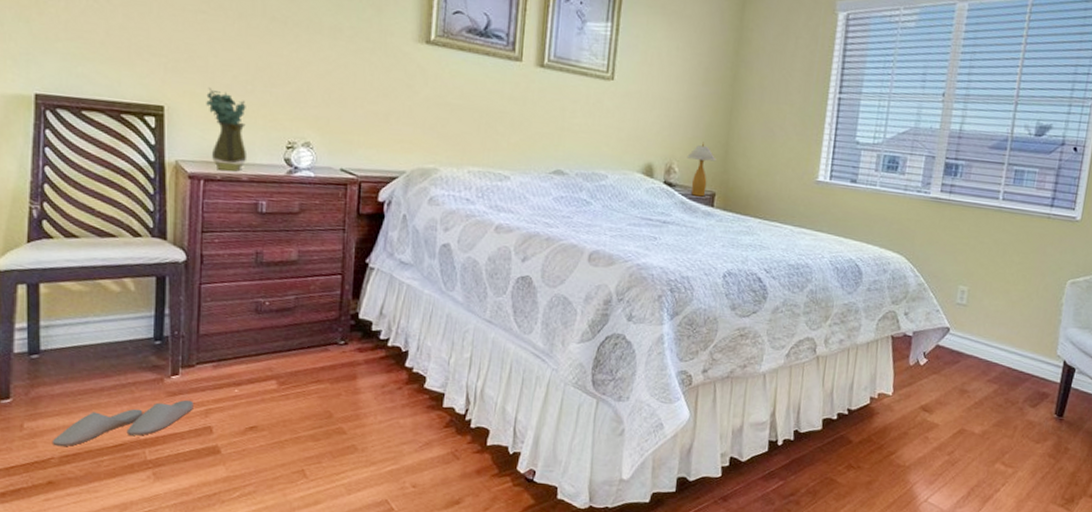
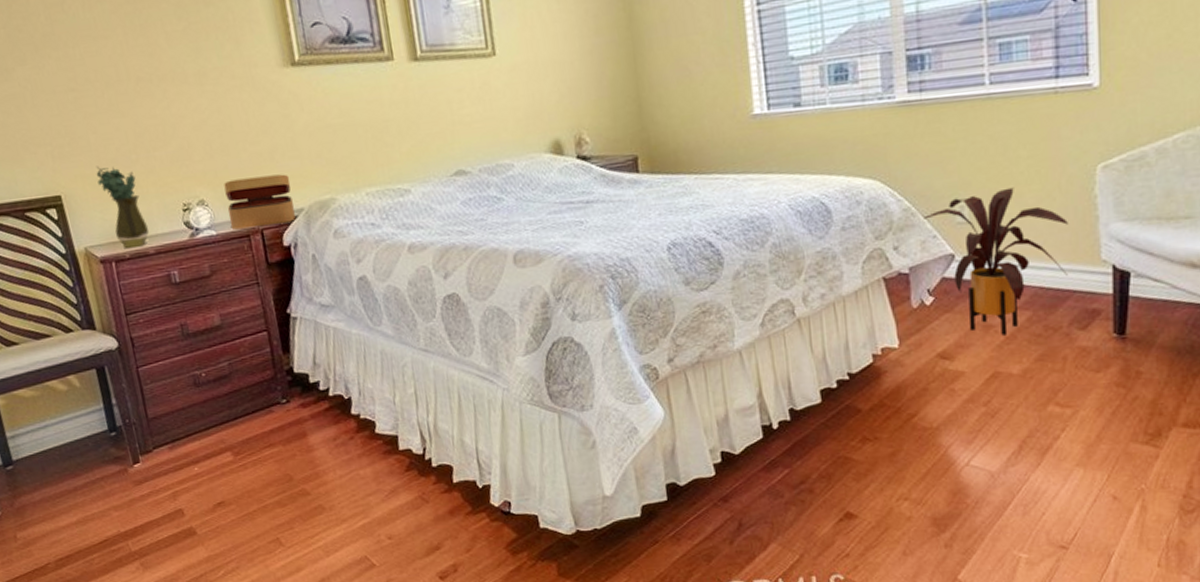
slippers: present [52,399,194,447] -> none [44,485,161,552]
jewelry box: none [330,130,399,181] -> present [224,174,296,230]
table lamp: present [687,142,716,197] -> none [596,101,630,165]
house plant: none [931,283,1038,401] -> present [922,187,1068,336]

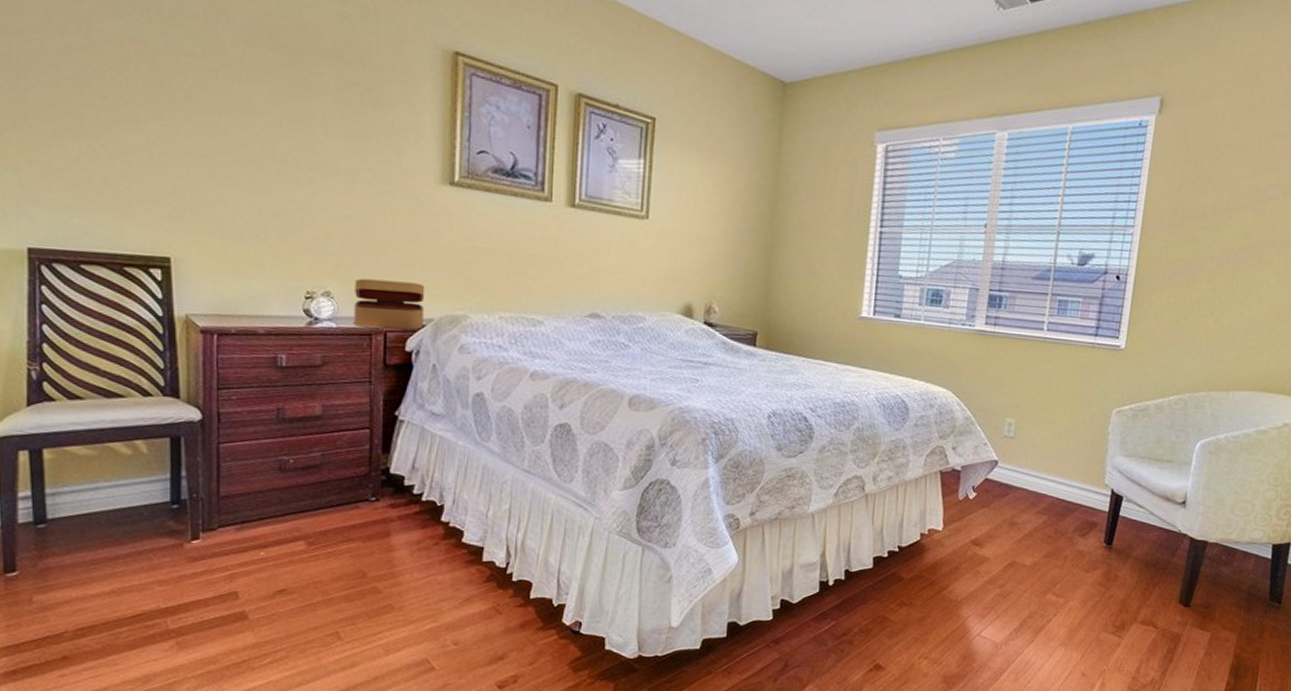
vase: present [96,166,150,249] -> none [216,236,264,325]
house plant: present [922,187,1068,336] -> none [978,415,1085,533]

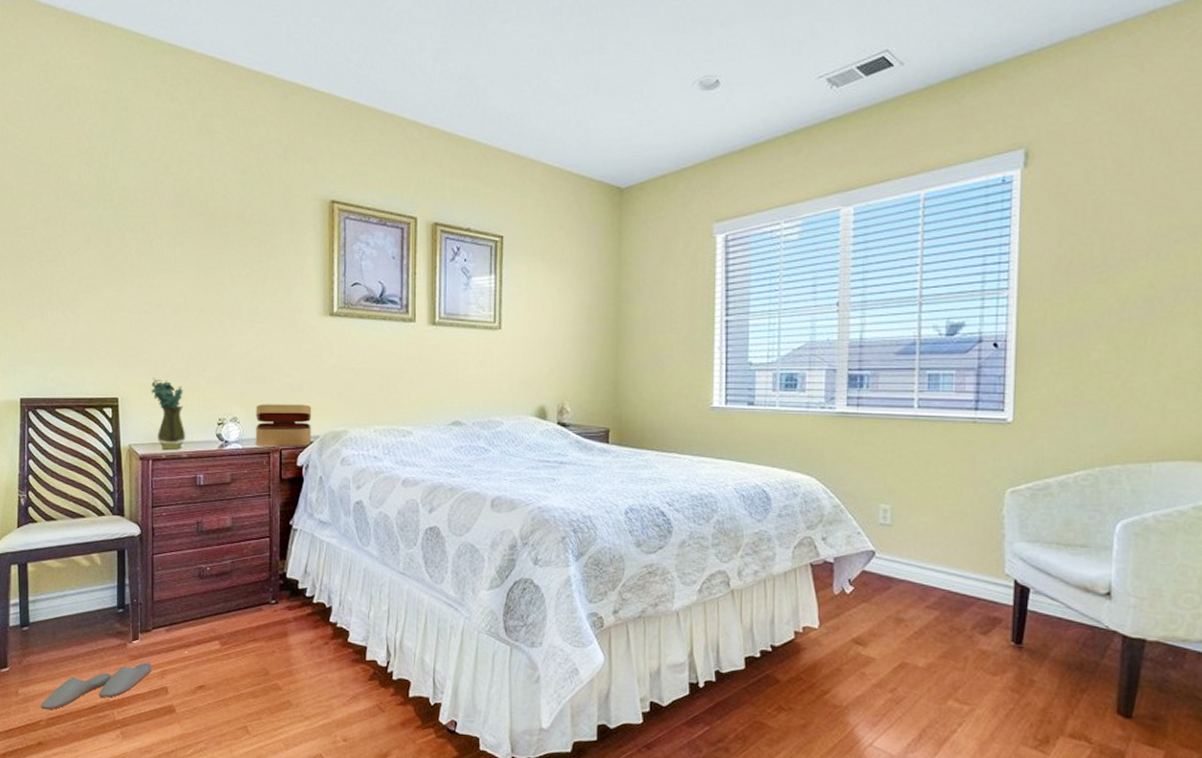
slippers: none [64,564,217,620] -> present [40,662,152,710]
vase: none [216,236,264,325] -> present [151,377,186,451]

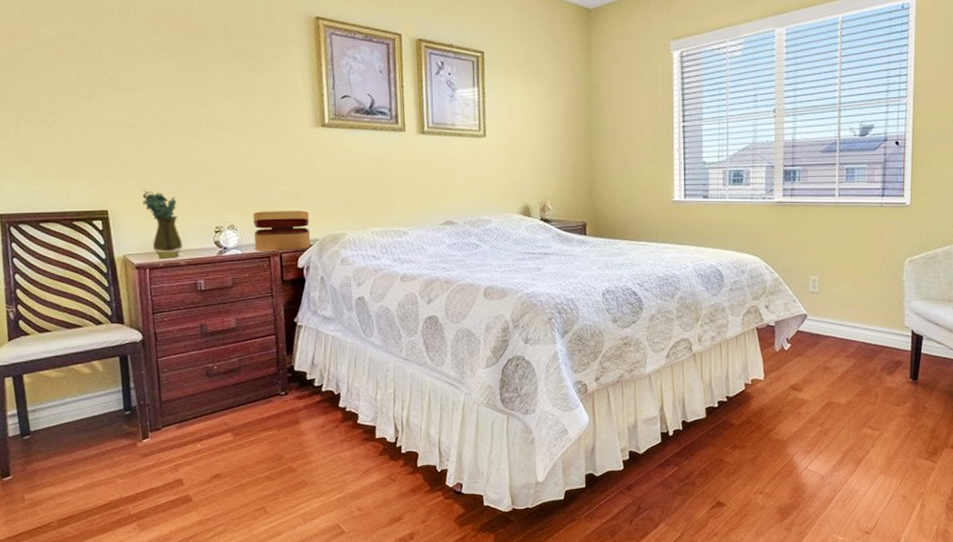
slippers: present [40,662,152,710] -> none [49,458,165,512]

